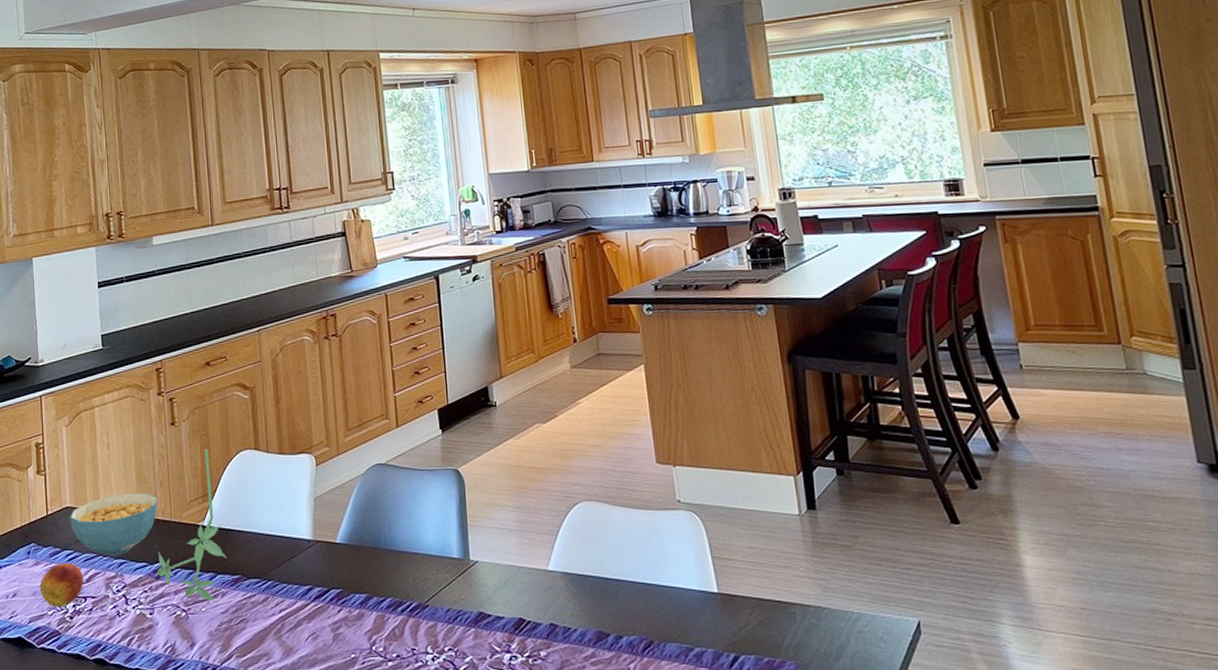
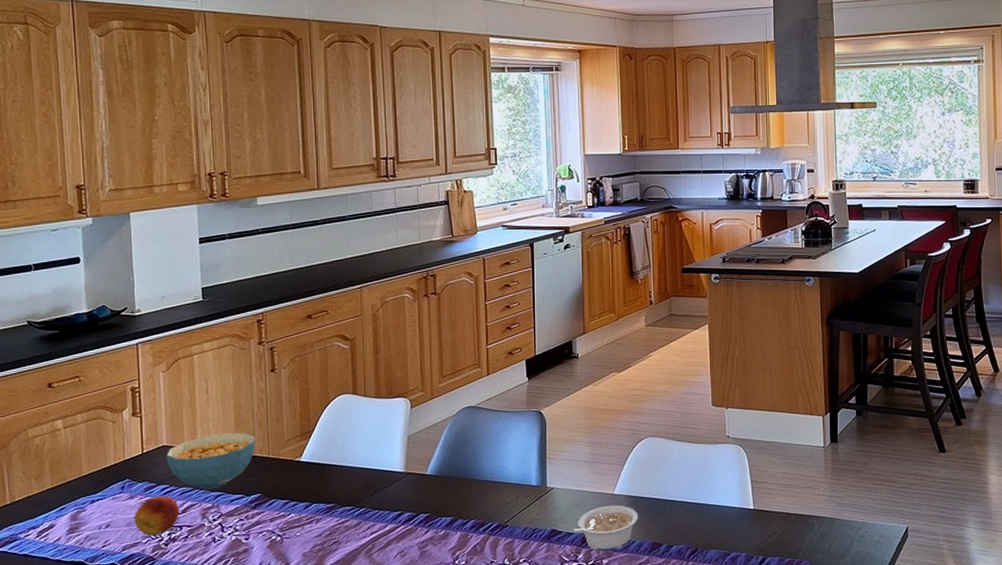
plant: present [157,449,227,603] -> none [253,393,322,528]
legume: none [500,584,579,641] -> present [571,505,638,552]

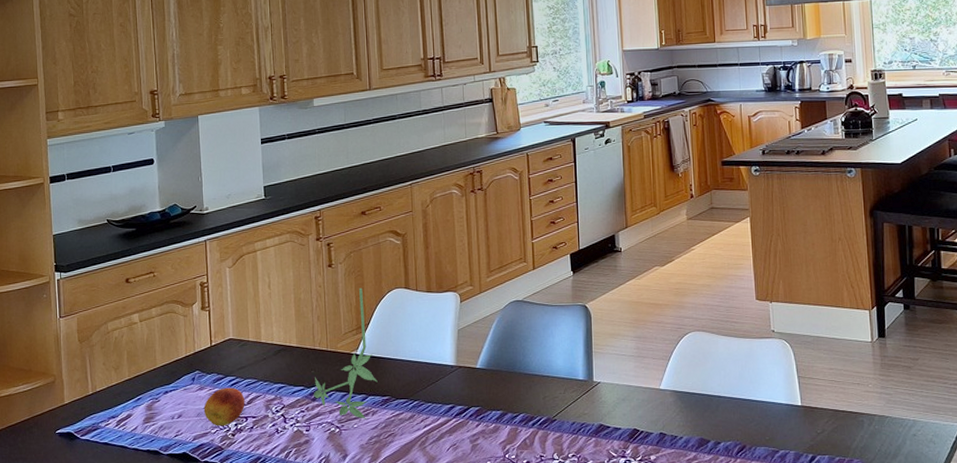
cereal bowl: present [166,432,256,490] -> none [233,326,315,382]
plant: none [253,393,322,528] -> present [313,287,378,420]
legume: present [571,505,638,552] -> none [618,400,685,447]

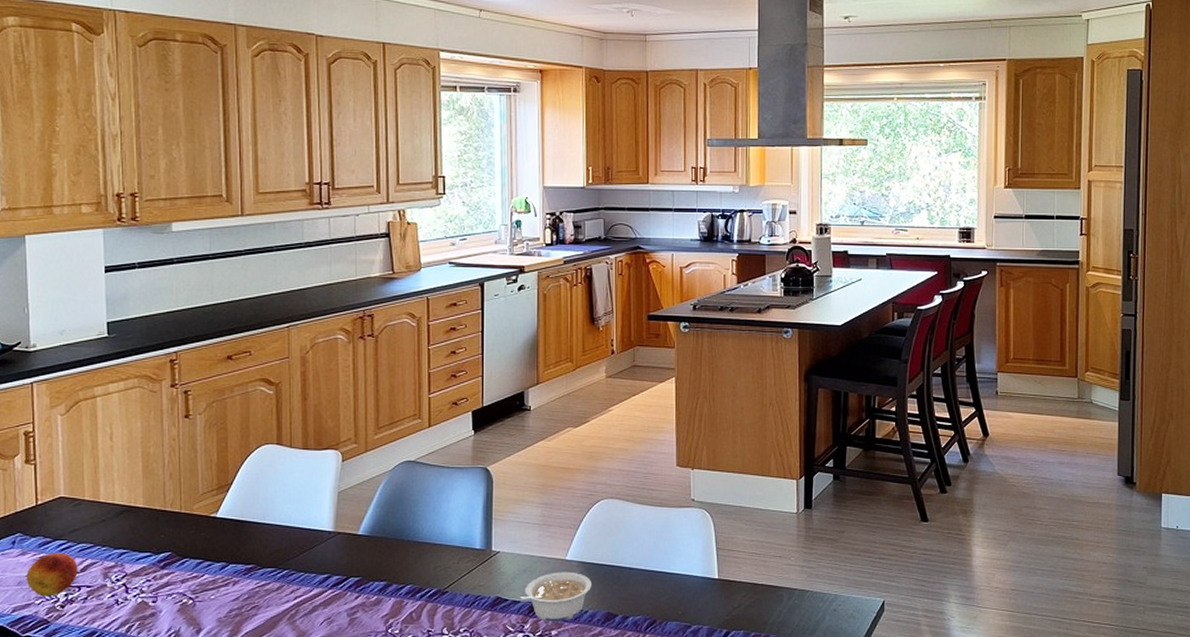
plant: present [313,287,378,420] -> none [162,442,241,591]
legume: none [618,400,685,447] -> present [517,571,592,622]

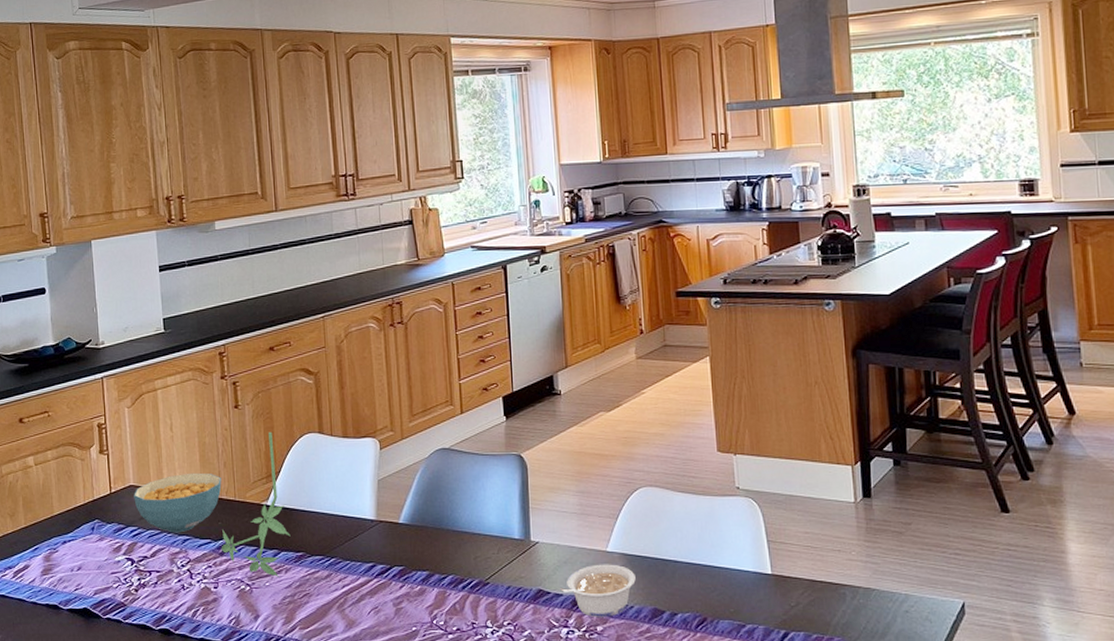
fruit: present [26,552,78,597] -> none [104,538,148,581]
cereal bowl: none [64,484,166,547] -> present [134,472,222,533]
plant: none [162,442,241,591] -> present [221,431,291,578]

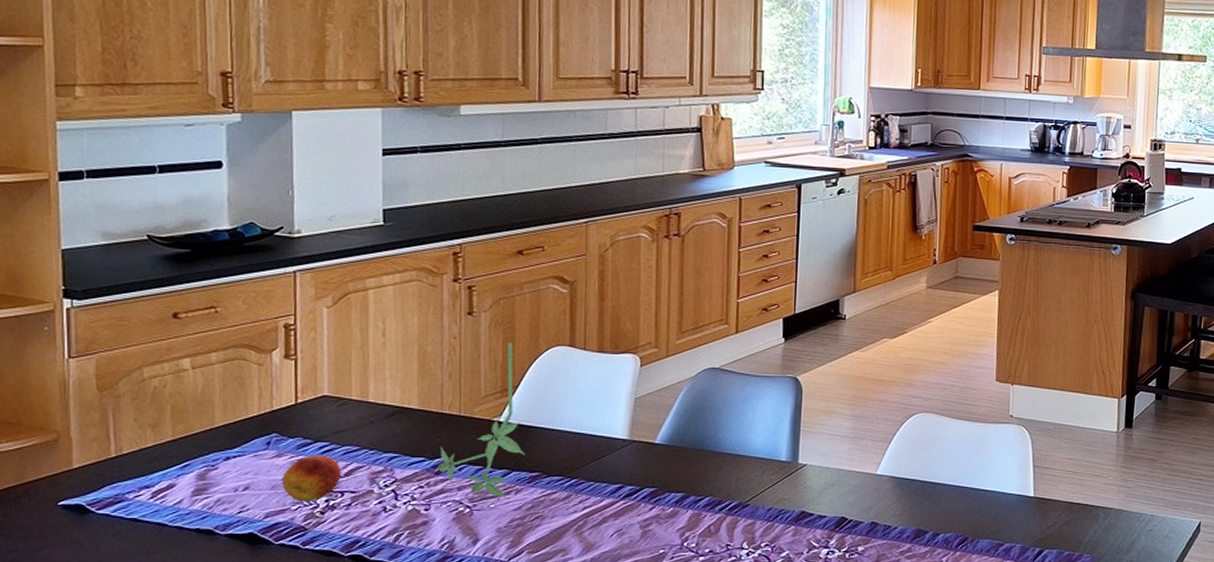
fruit: none [104,538,148,581] -> present [281,455,342,502]
cereal bowl: present [134,472,222,533] -> none [327,384,444,450]
legume: present [559,564,636,617] -> none [823,486,902,538]

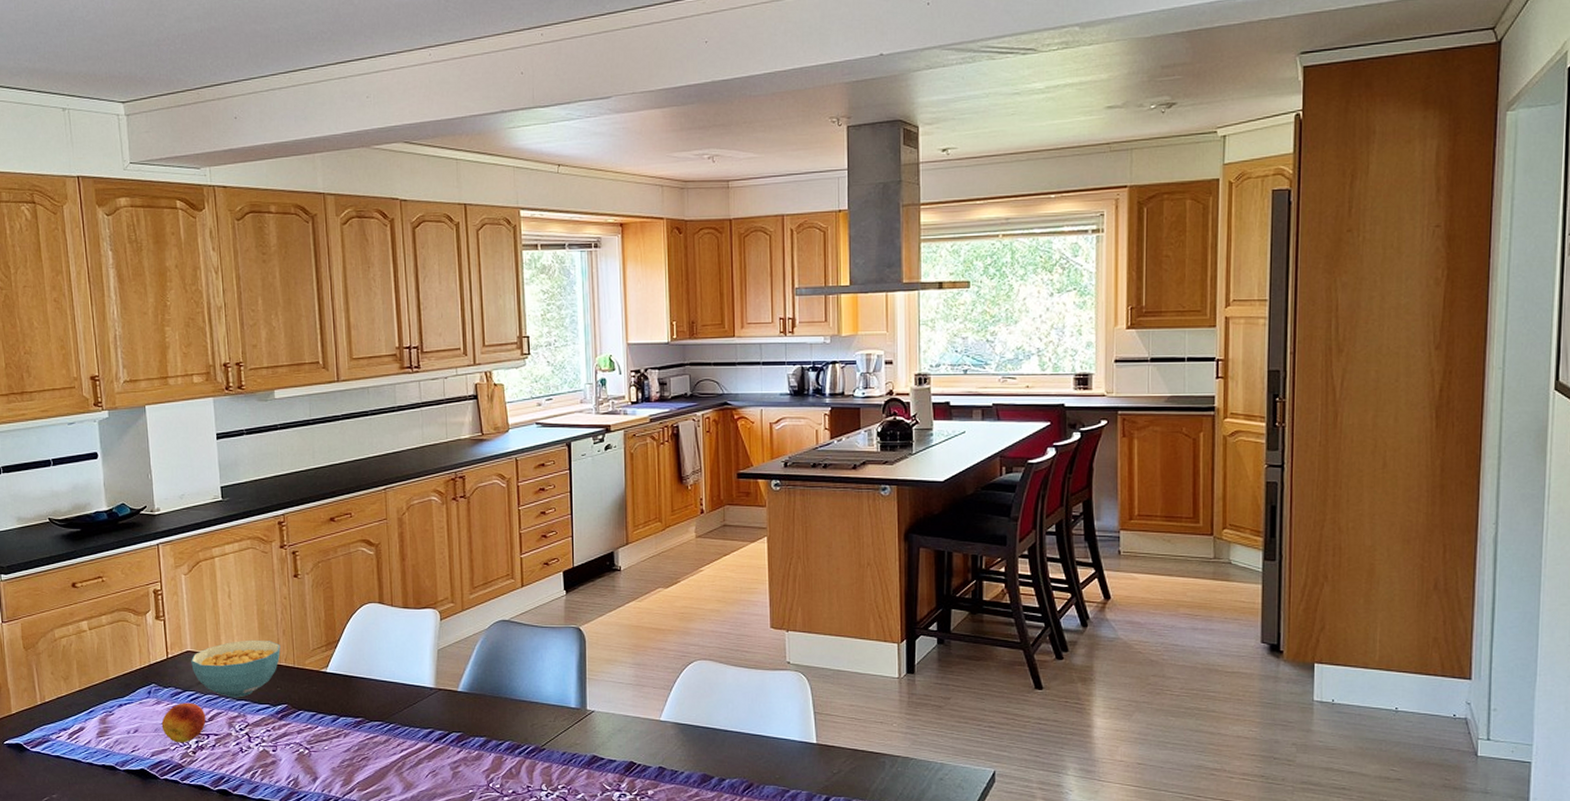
cereal bowl: none [327,384,444,450] -> present [191,639,281,698]
plant: present [437,342,525,500] -> none [279,601,350,743]

